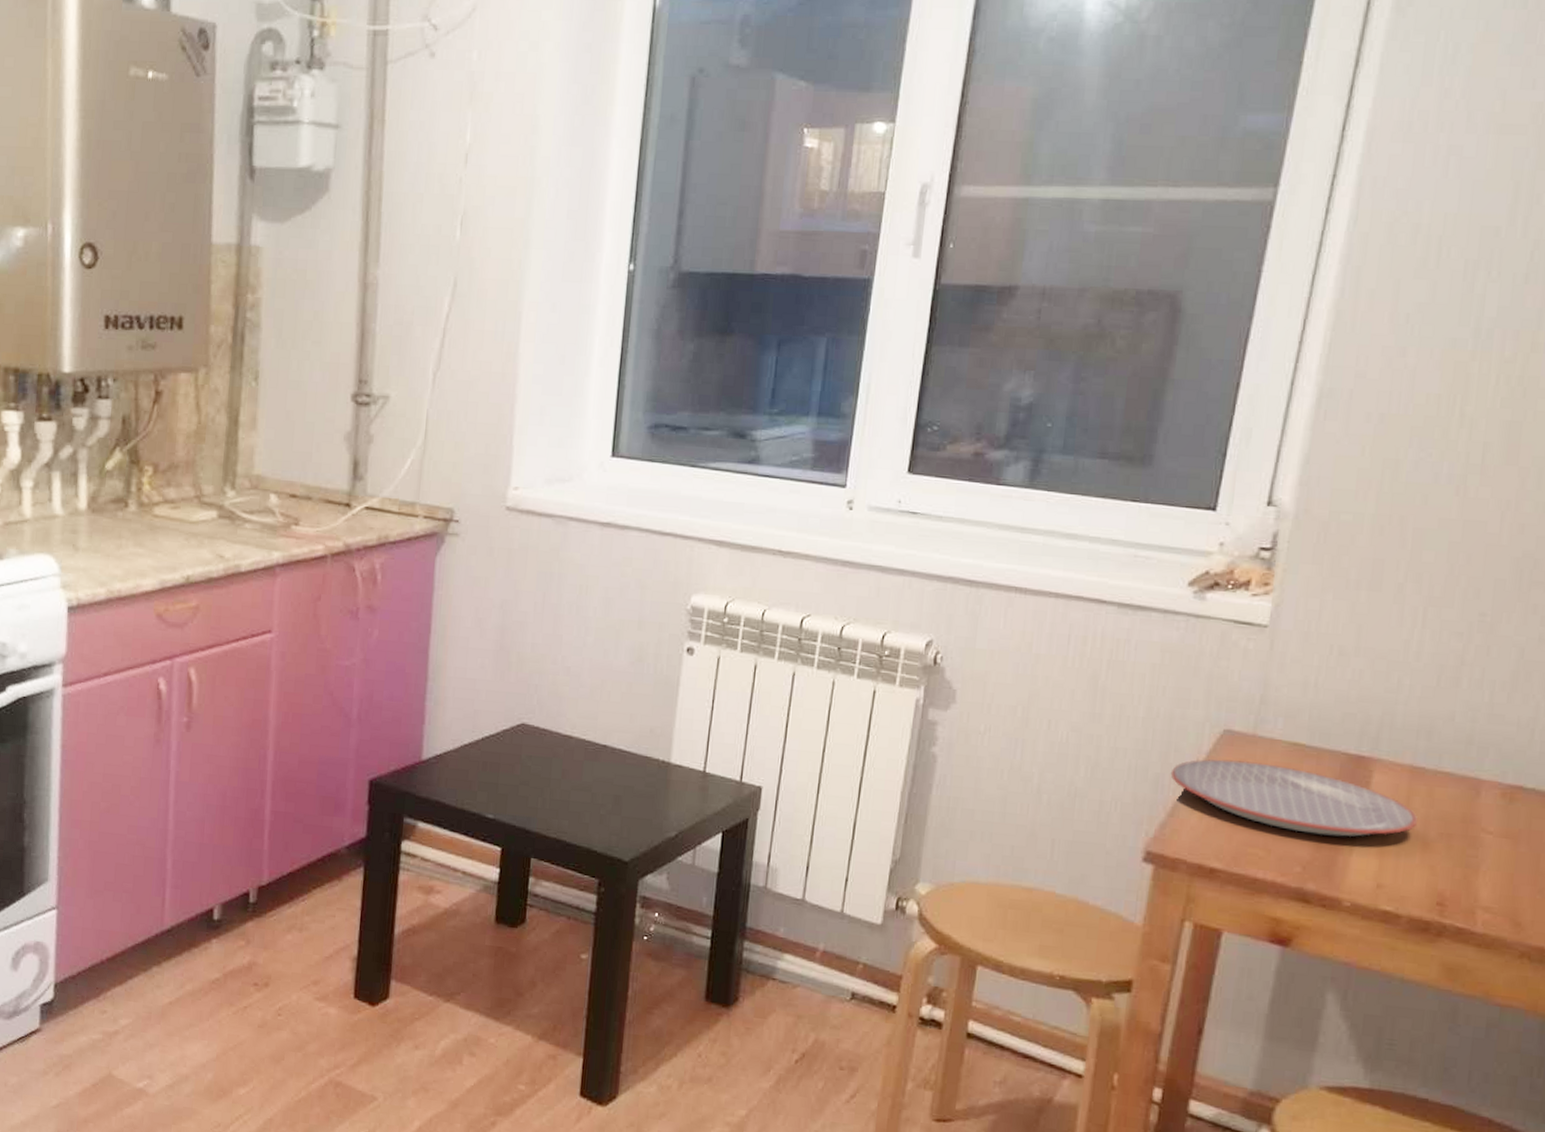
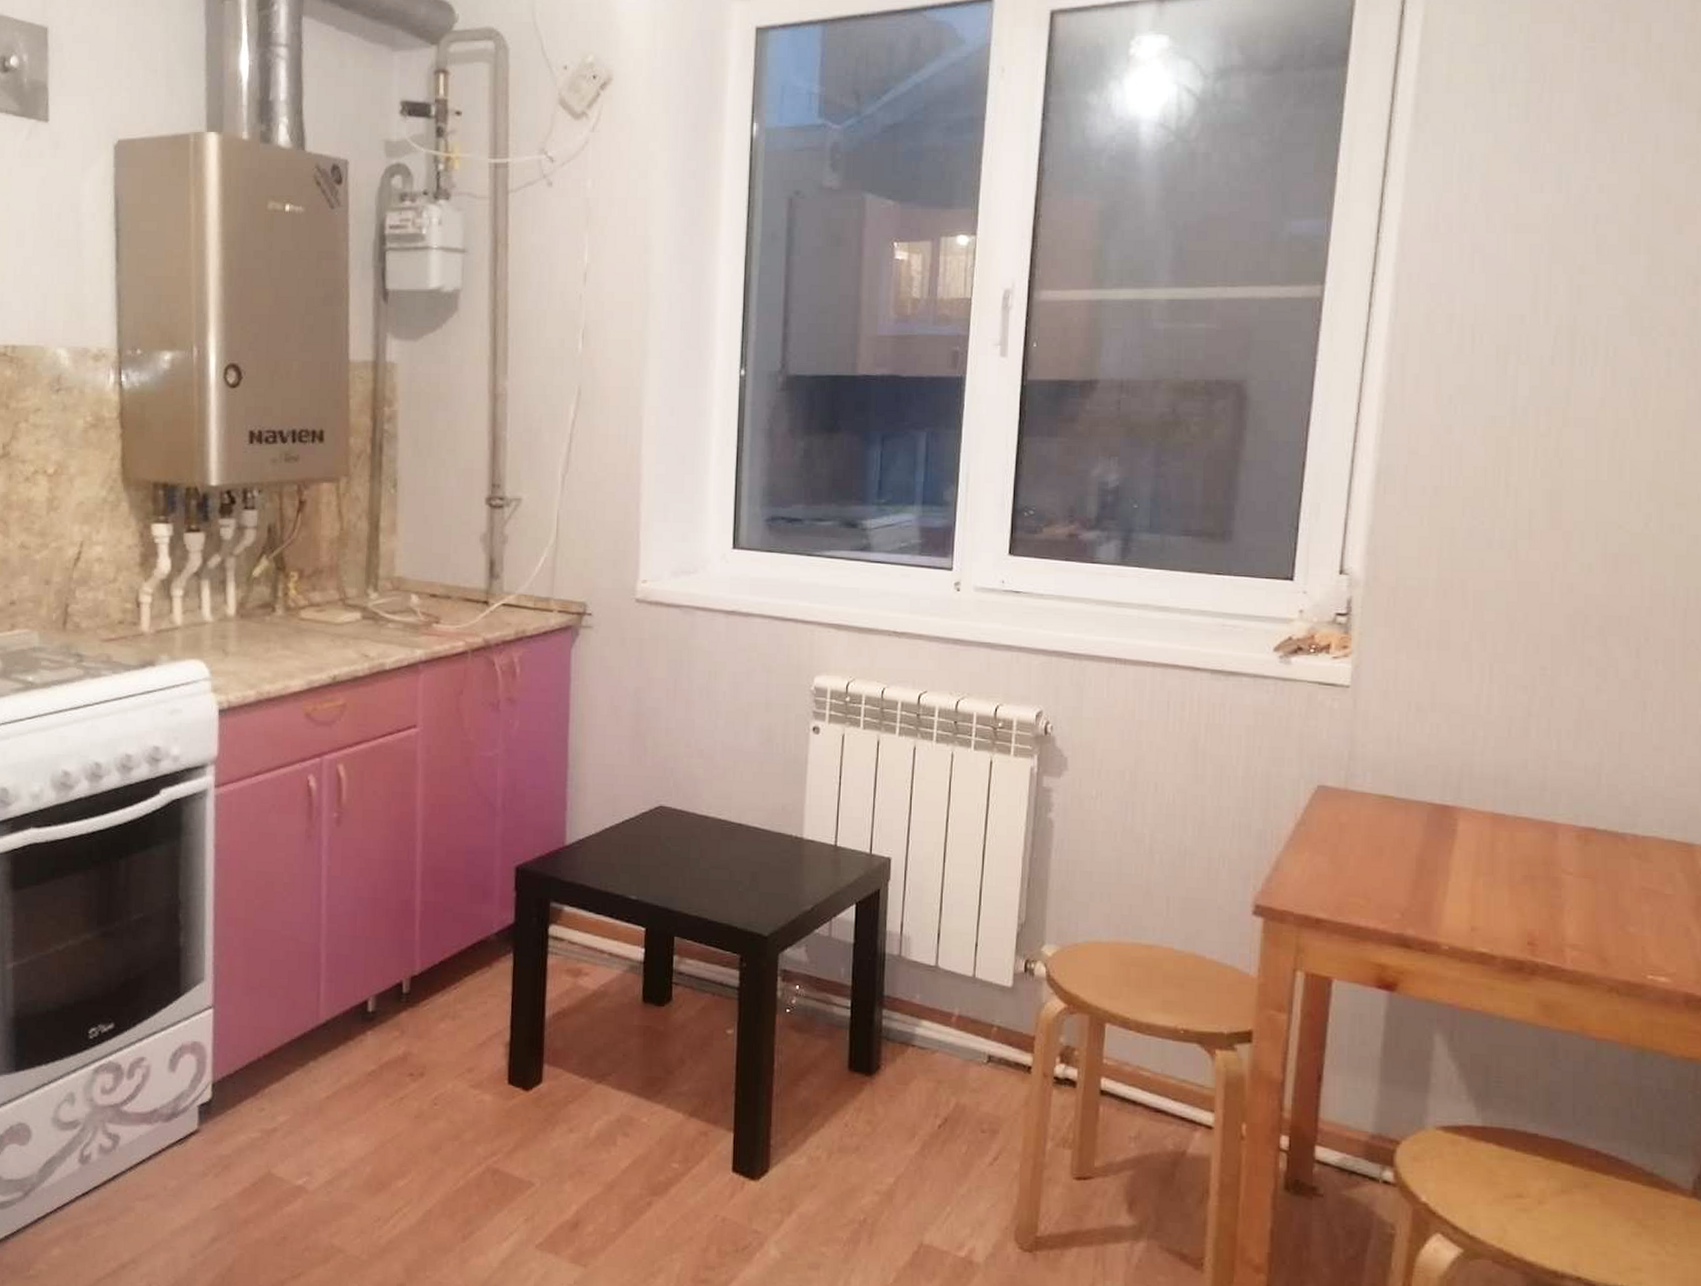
plate: present [1170,759,1417,837] -> none [1272,814,1502,883]

